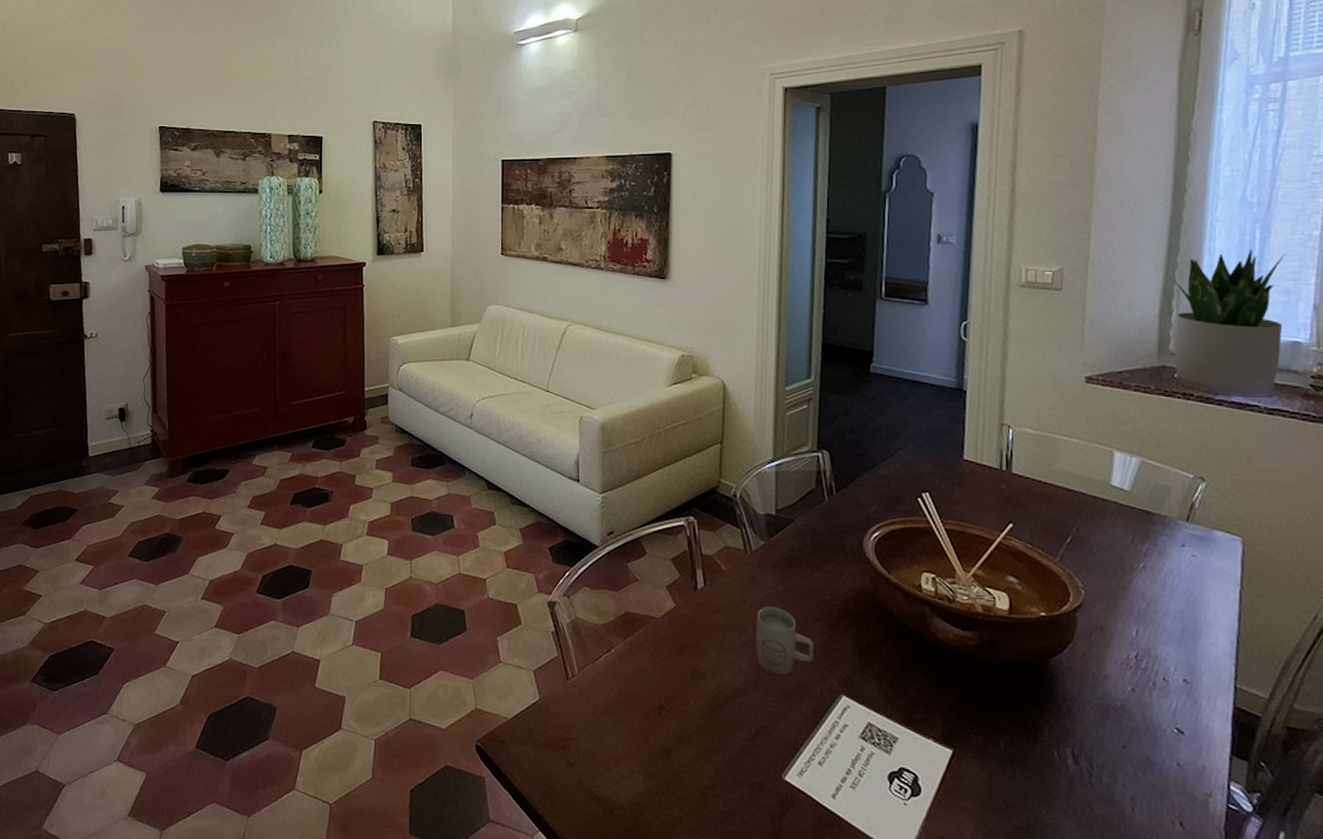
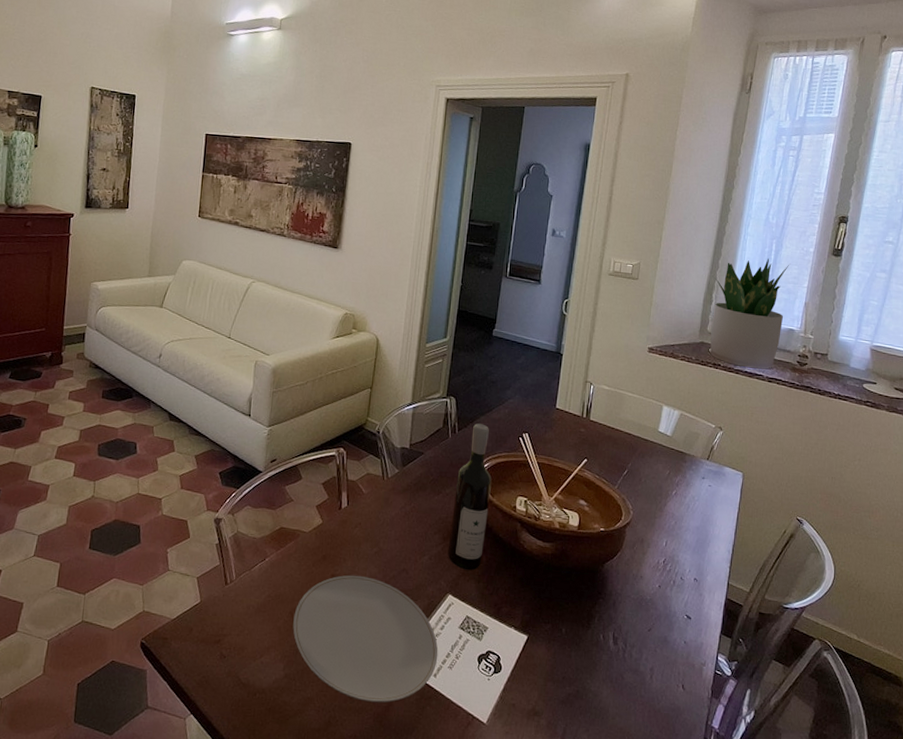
plate: none [650,669,835,829] -> present [293,575,438,703]
mug: present [755,606,815,676] -> none [384,522,431,579]
bottle: none [836,482,887,666] -> present [447,423,493,571]

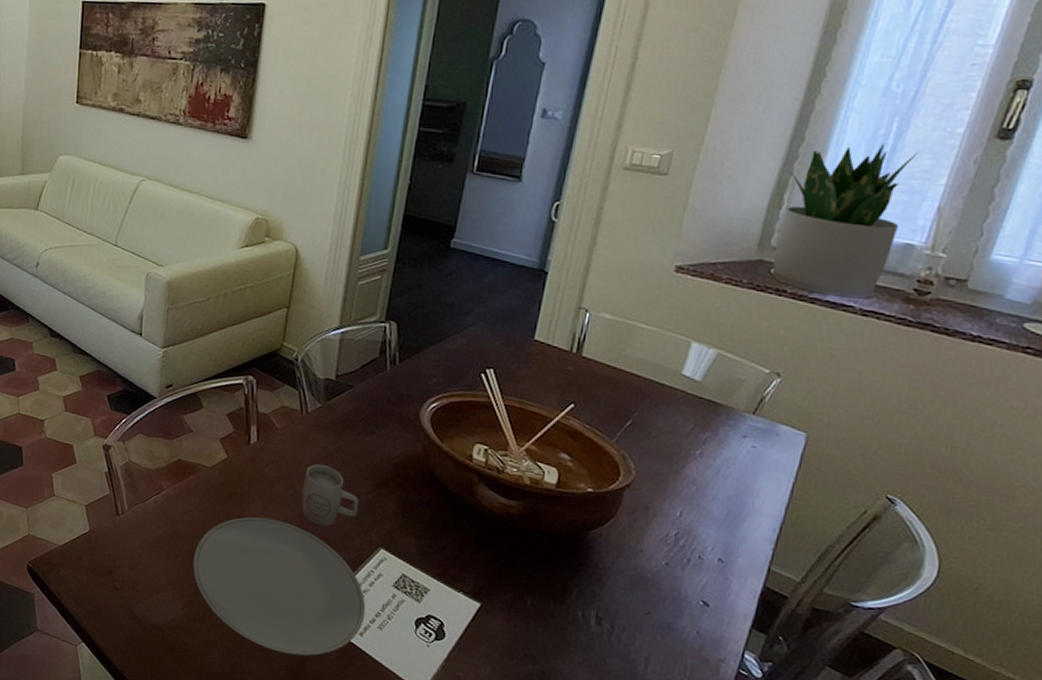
mug: none [384,522,431,579] -> present [301,464,360,527]
bottle: present [447,423,493,571] -> none [380,354,442,525]

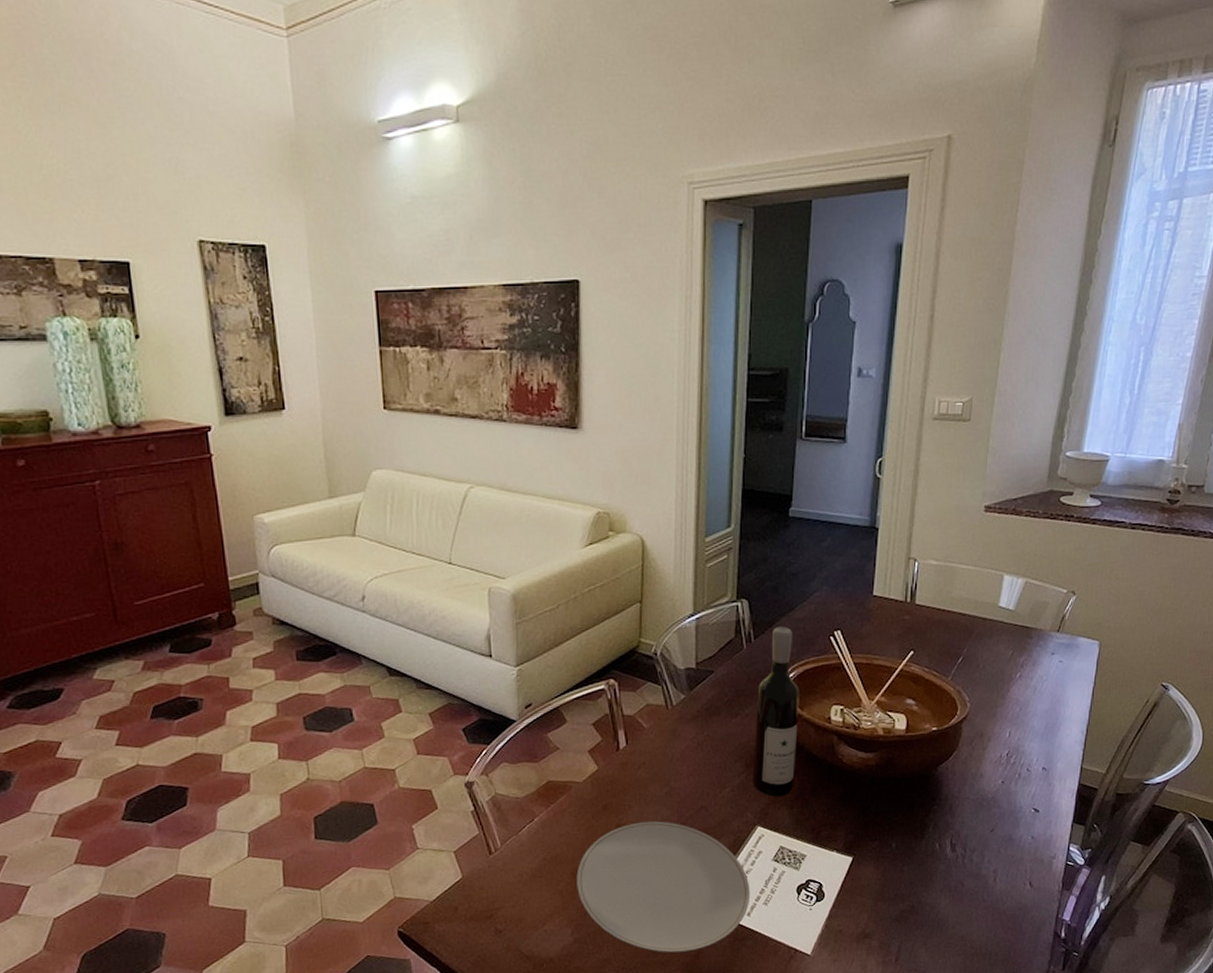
mug: present [301,464,360,527] -> none [677,755,733,818]
bottle: none [380,354,442,525] -> present [752,626,801,797]
planter: present [771,143,920,300] -> none [1061,371,1162,516]

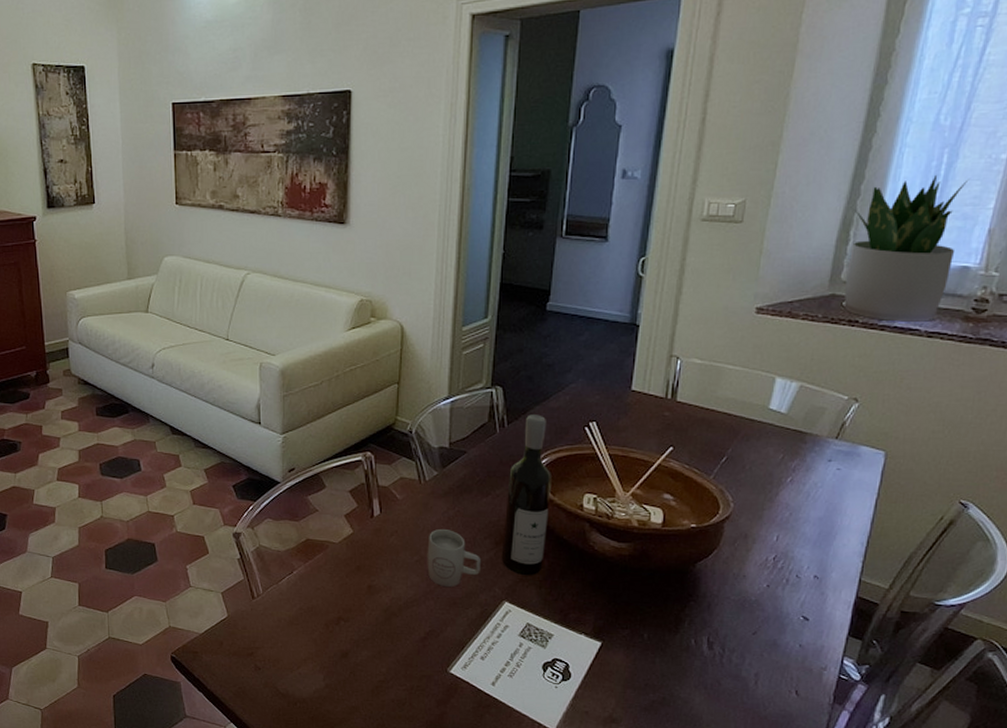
plate: present [576,821,750,954] -> none [330,585,496,712]
mug: none [677,755,733,818] -> present [427,528,482,588]
planter: none [1061,371,1162,516] -> present [844,174,969,323]

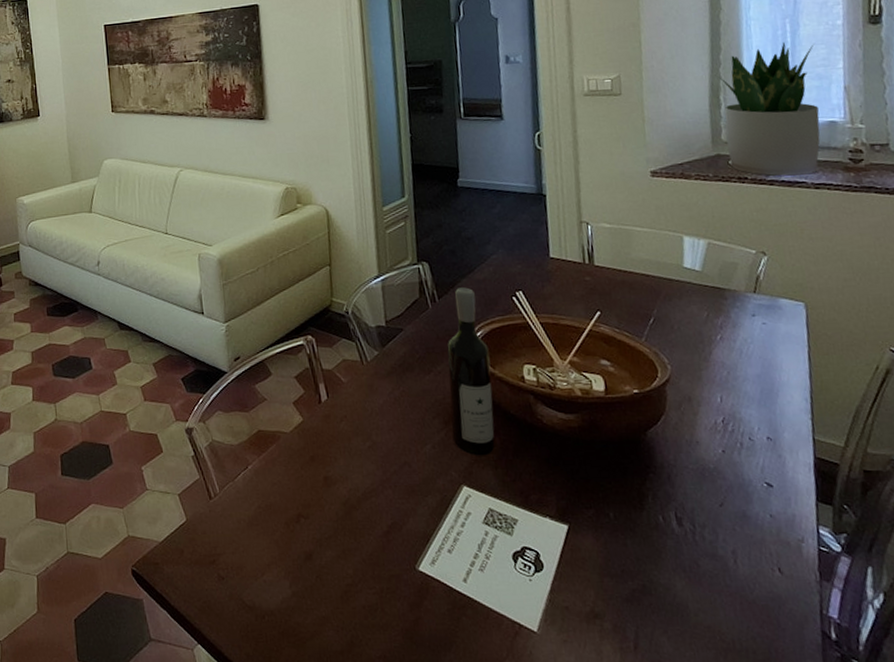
mug: present [427,528,482,588] -> none [377,410,434,474]

